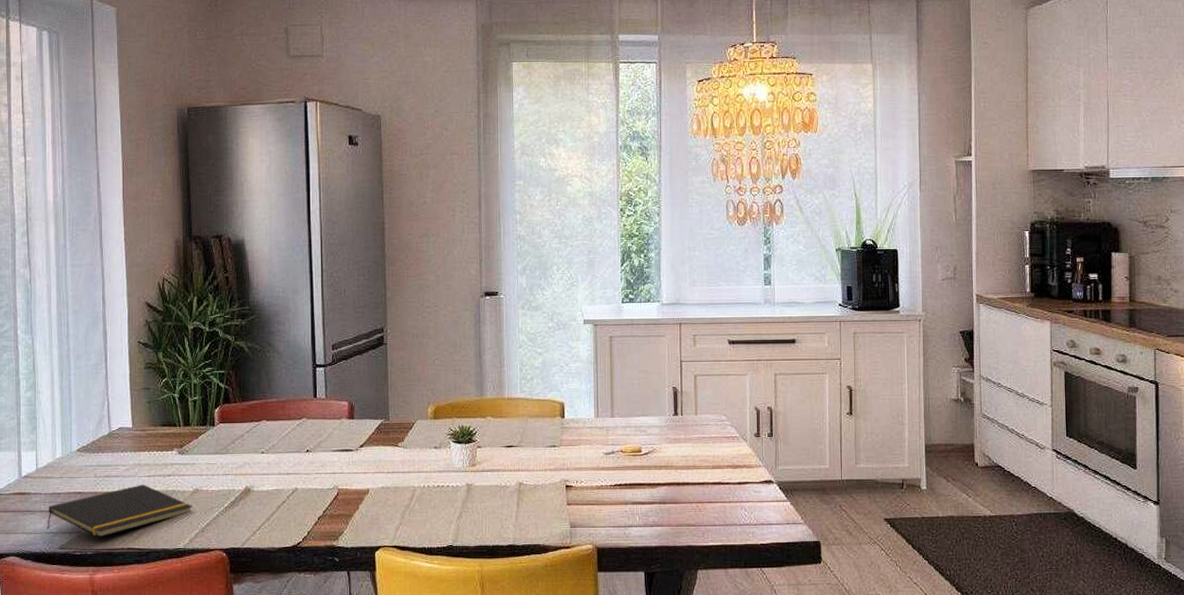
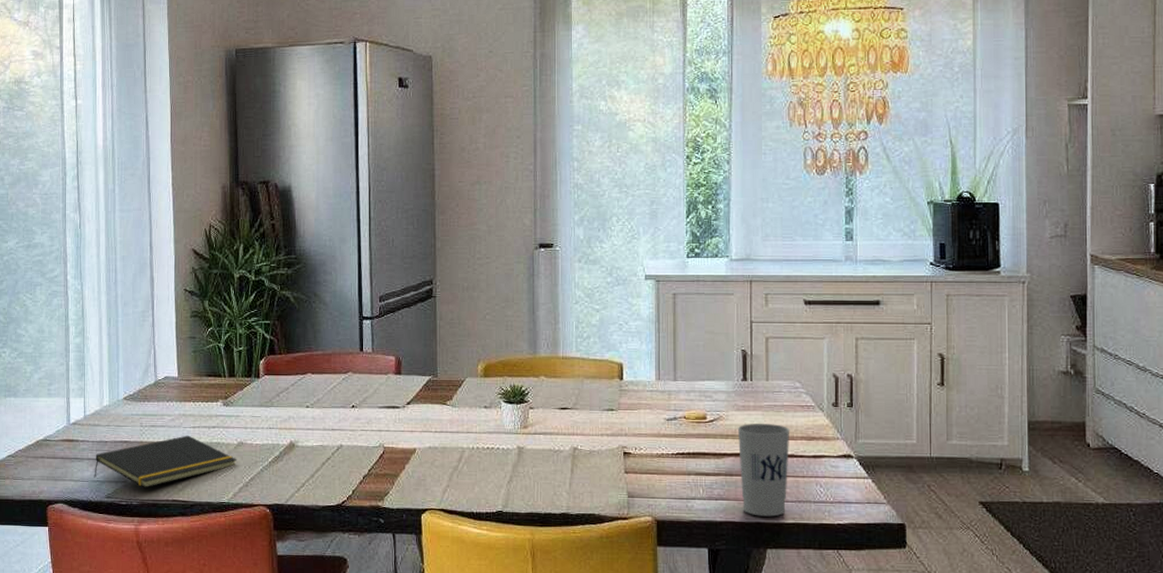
cup: none [669,455,717,540] -> present [737,424,790,517]

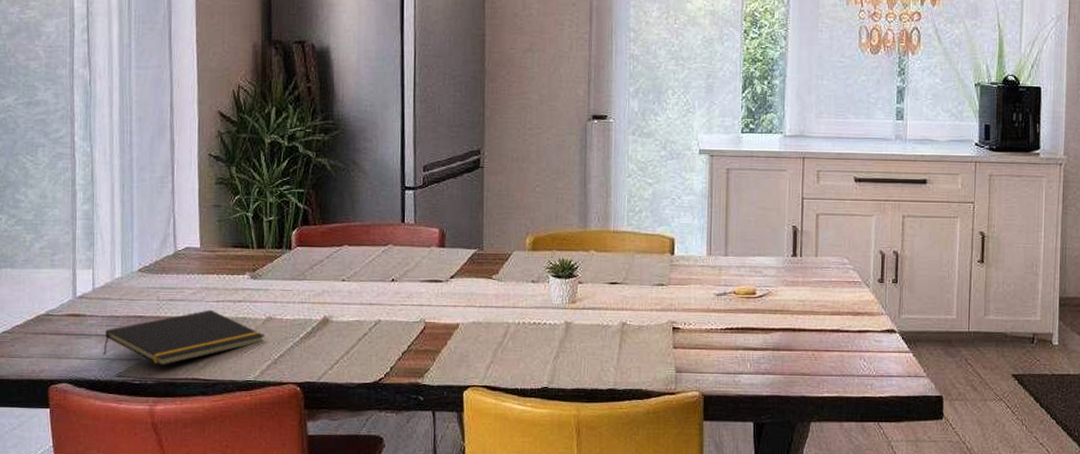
cup: present [737,424,790,517] -> none [786,299,837,391]

